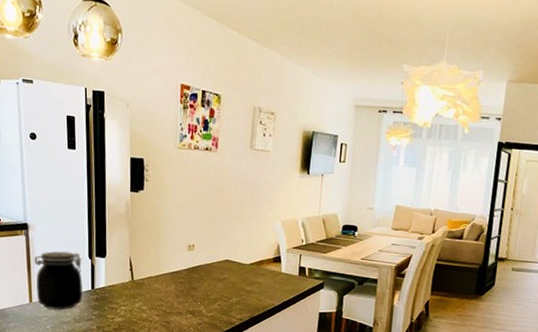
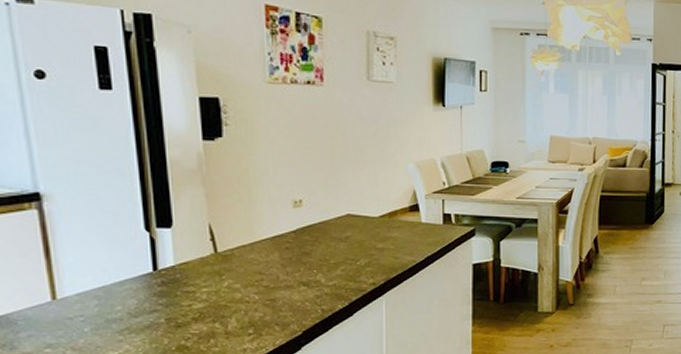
jar: present [34,251,82,310] -> none [54,224,139,305]

